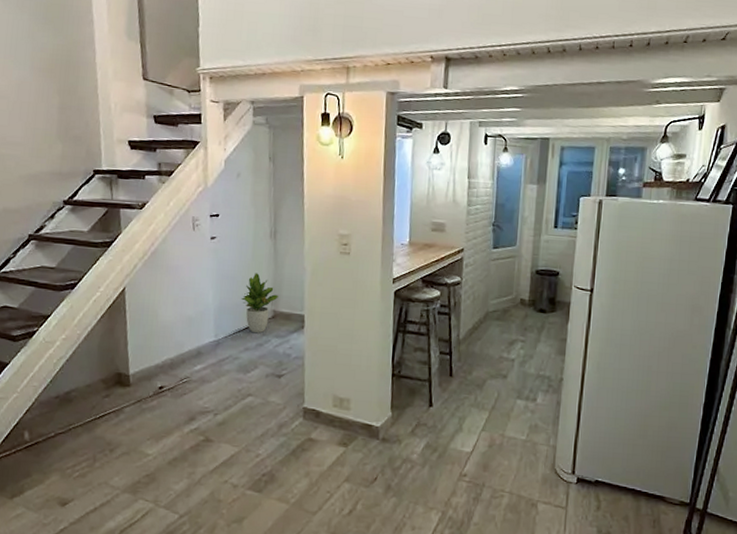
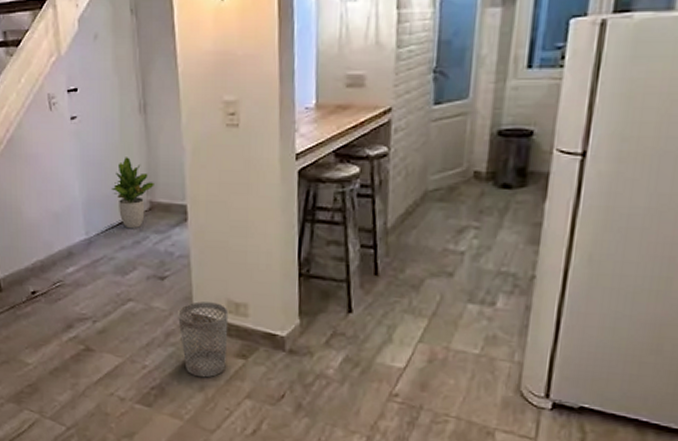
wastebasket: none [290,397,334,464] -> present [178,301,229,378]

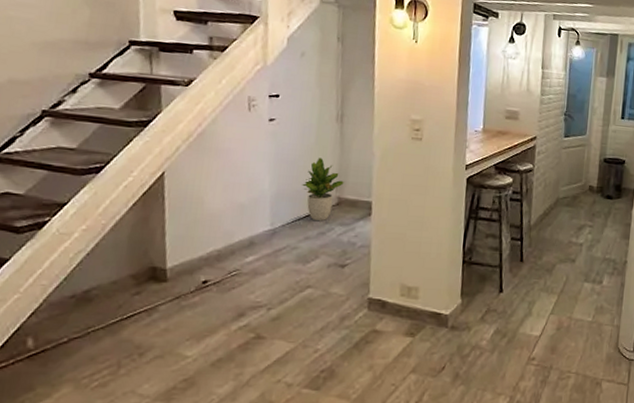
wastebasket: present [178,301,229,378] -> none [354,287,402,357]

